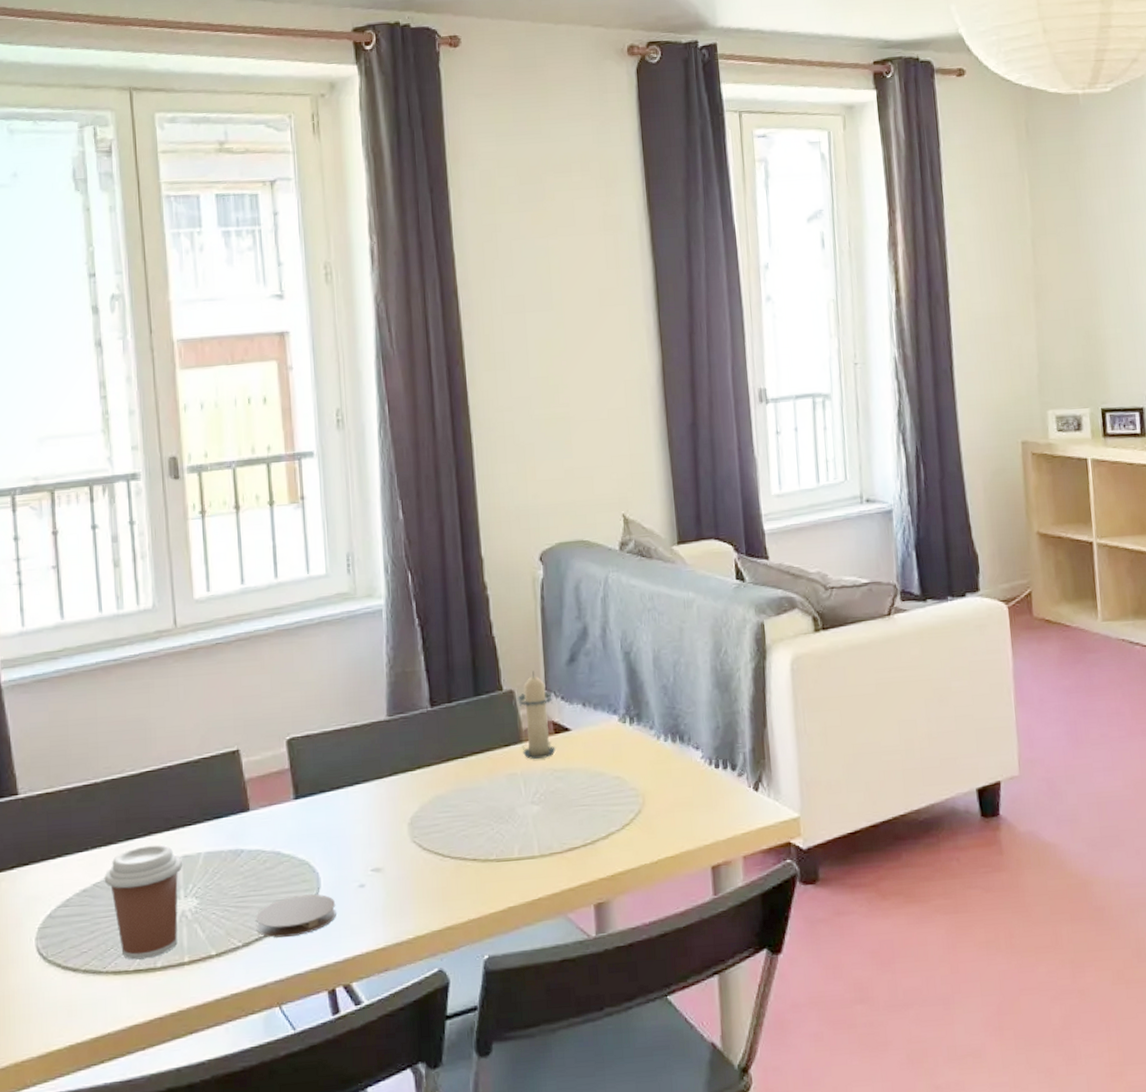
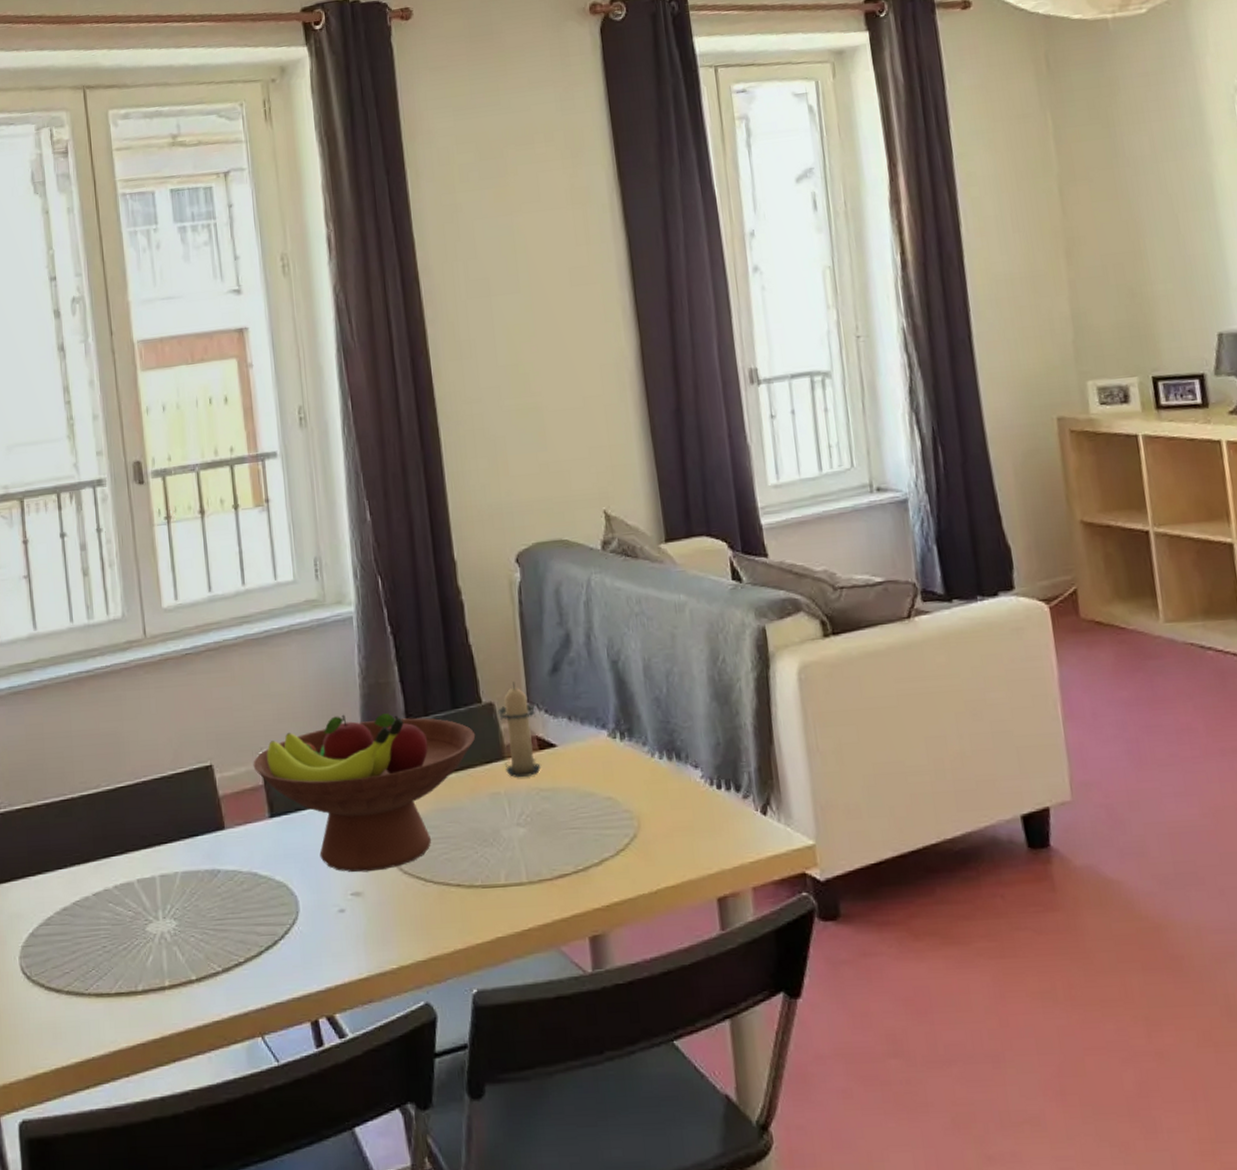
coffee cup: present [104,844,182,960] -> none [83,863,160,982]
coaster: present [255,894,336,938] -> none [234,918,317,964]
fruit bowl: none [279,700,496,850] -> present [253,713,476,873]

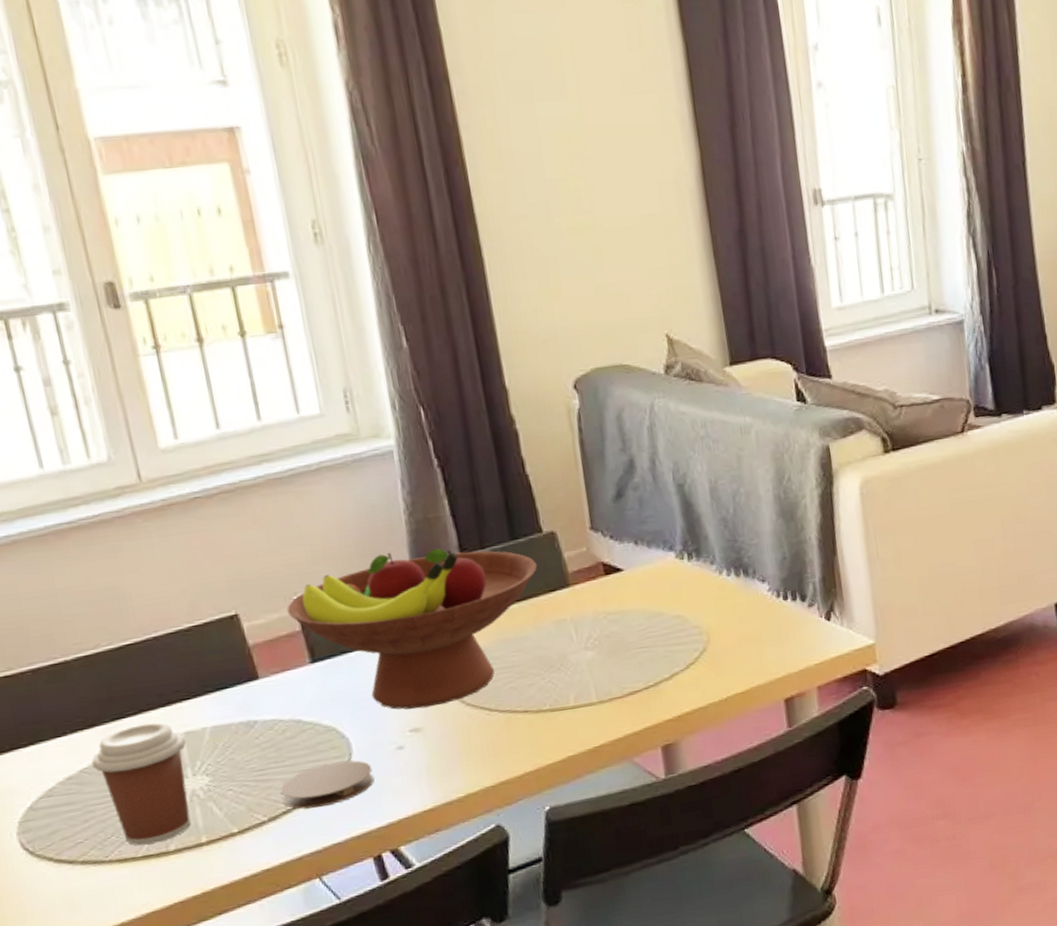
coffee cup: none [83,863,160,982] -> present [91,722,191,846]
coaster: none [234,918,317,964] -> present [280,760,374,809]
candle: present [497,682,542,777] -> none [560,509,609,604]

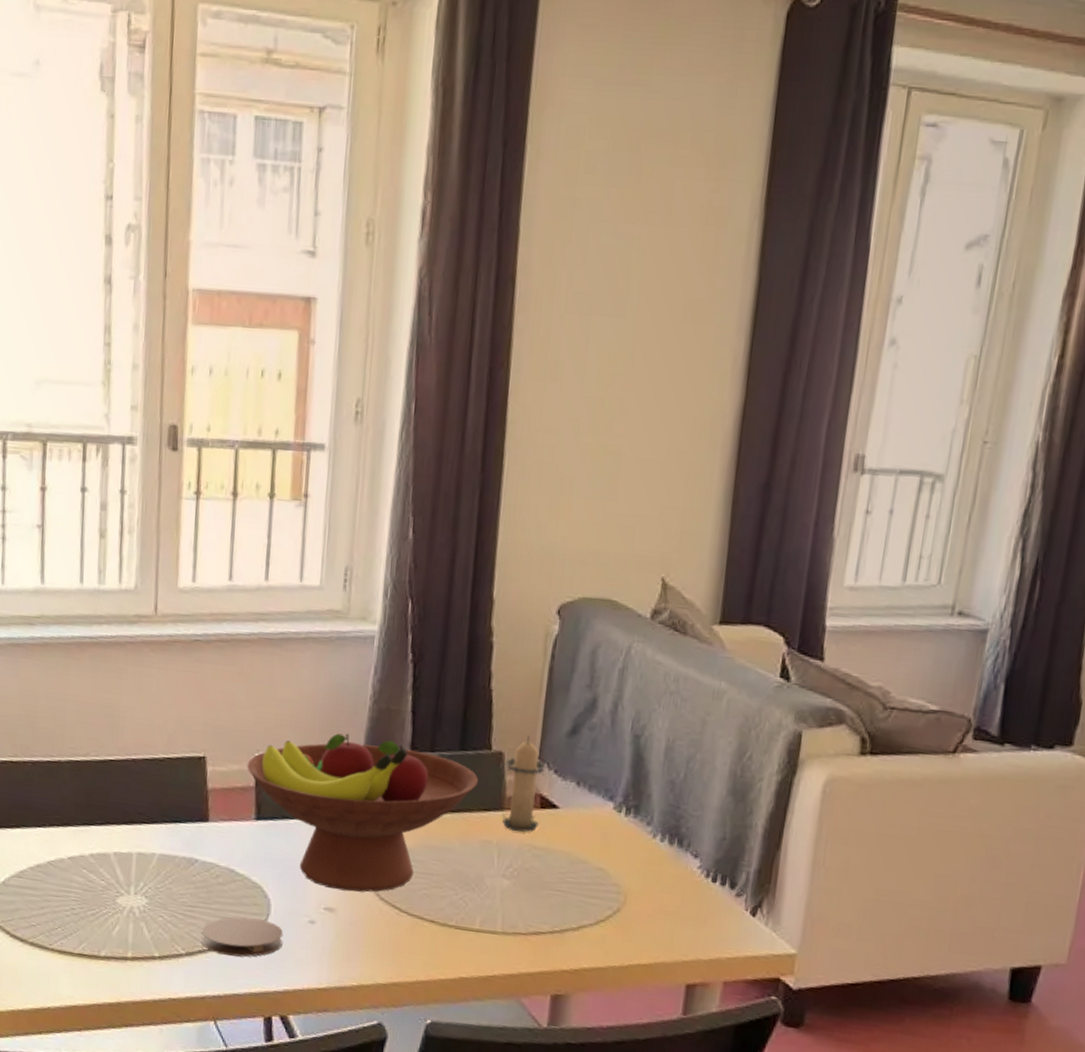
coffee cup: present [91,722,191,846] -> none [58,834,136,946]
candle: none [560,509,609,604] -> present [502,735,546,832]

